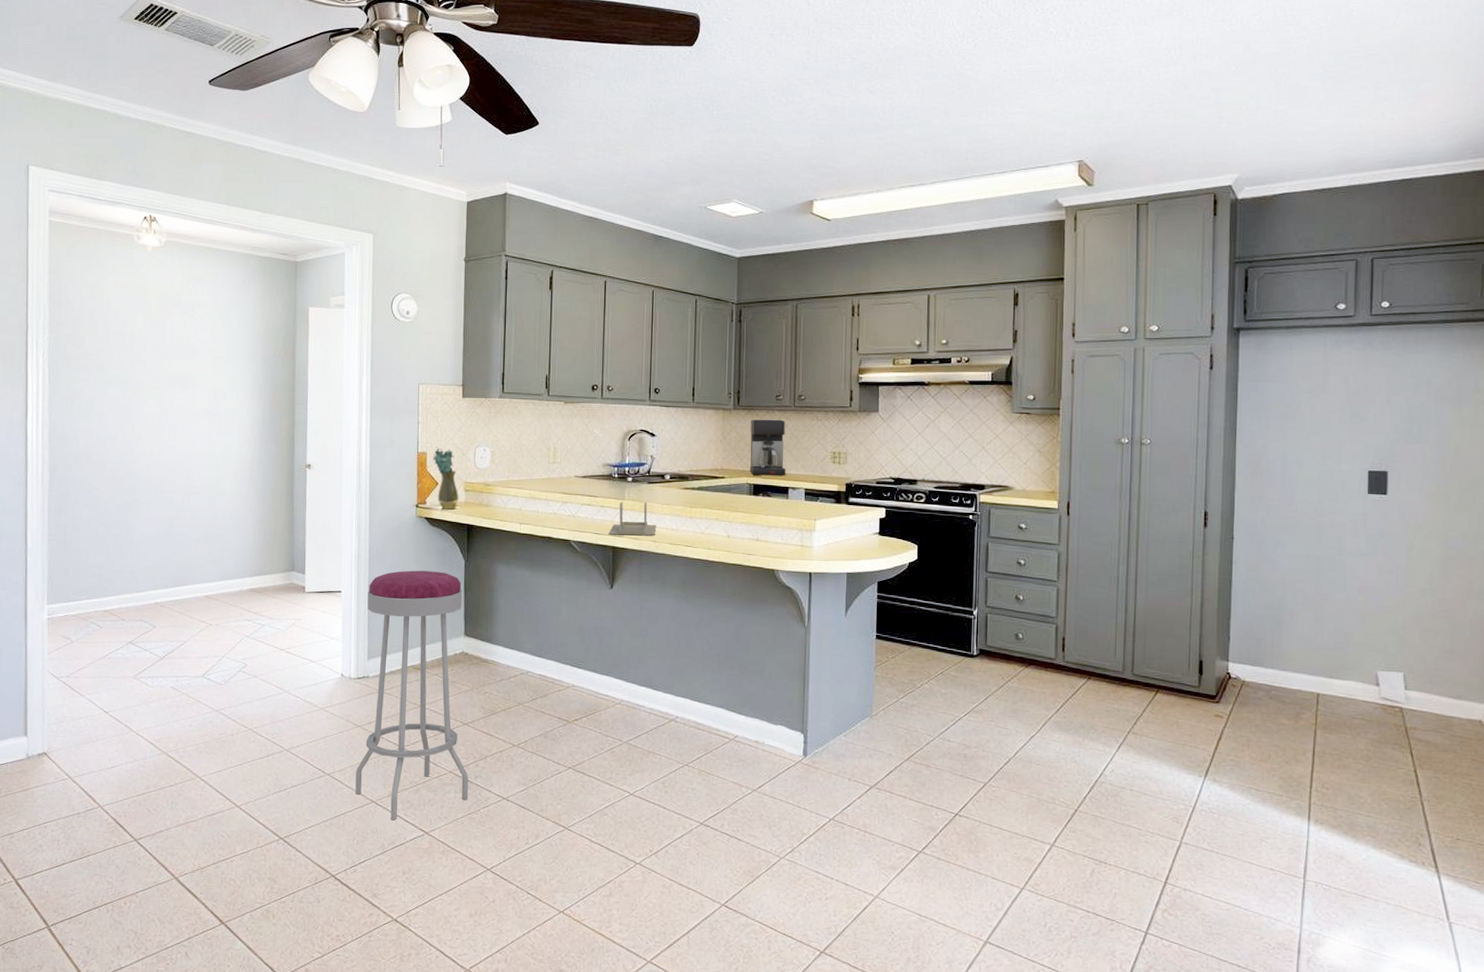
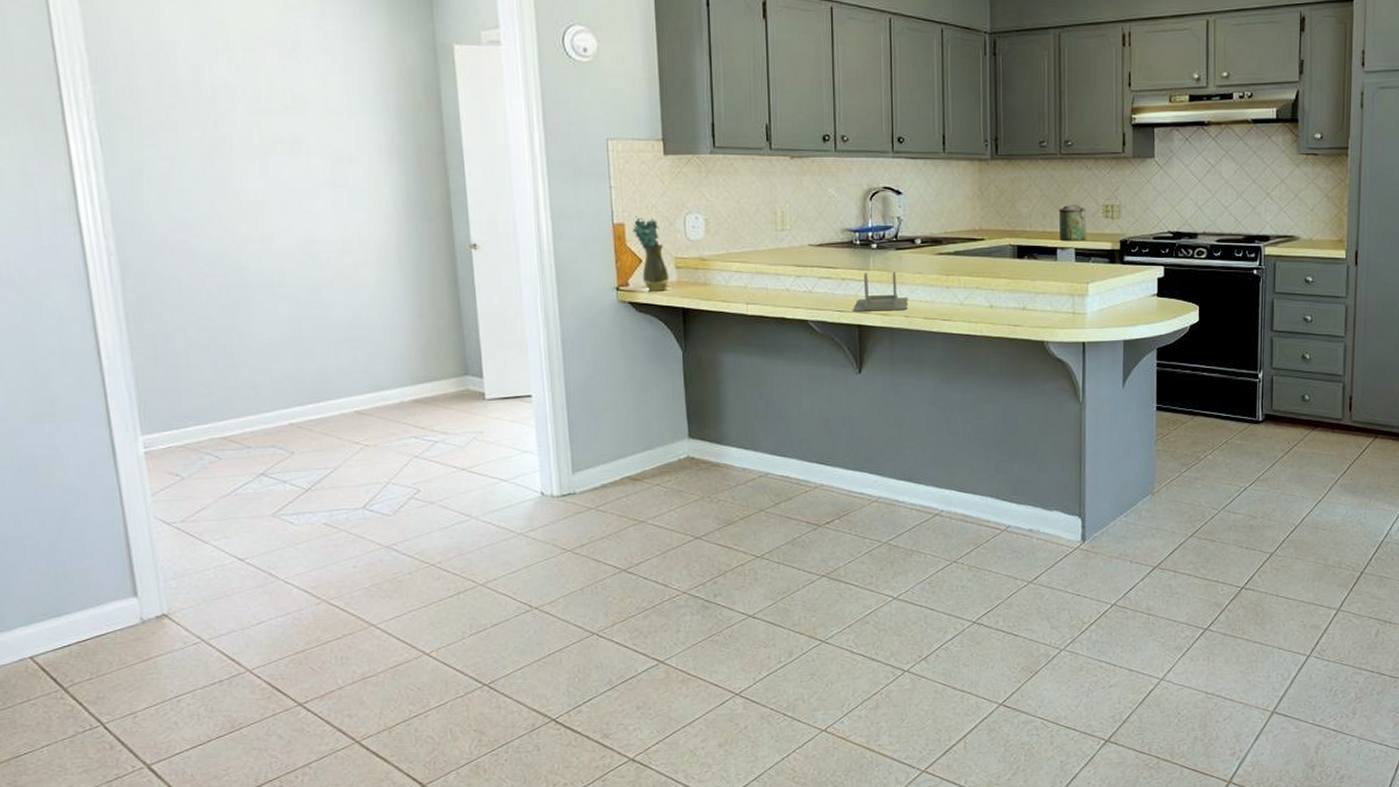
bar stool: present [355,570,468,821] -> none [565,365,707,653]
coffee maker: present [749,419,786,476] -> none [1011,169,1053,235]
canister: none [791,451,816,483] -> present [1058,205,1087,242]

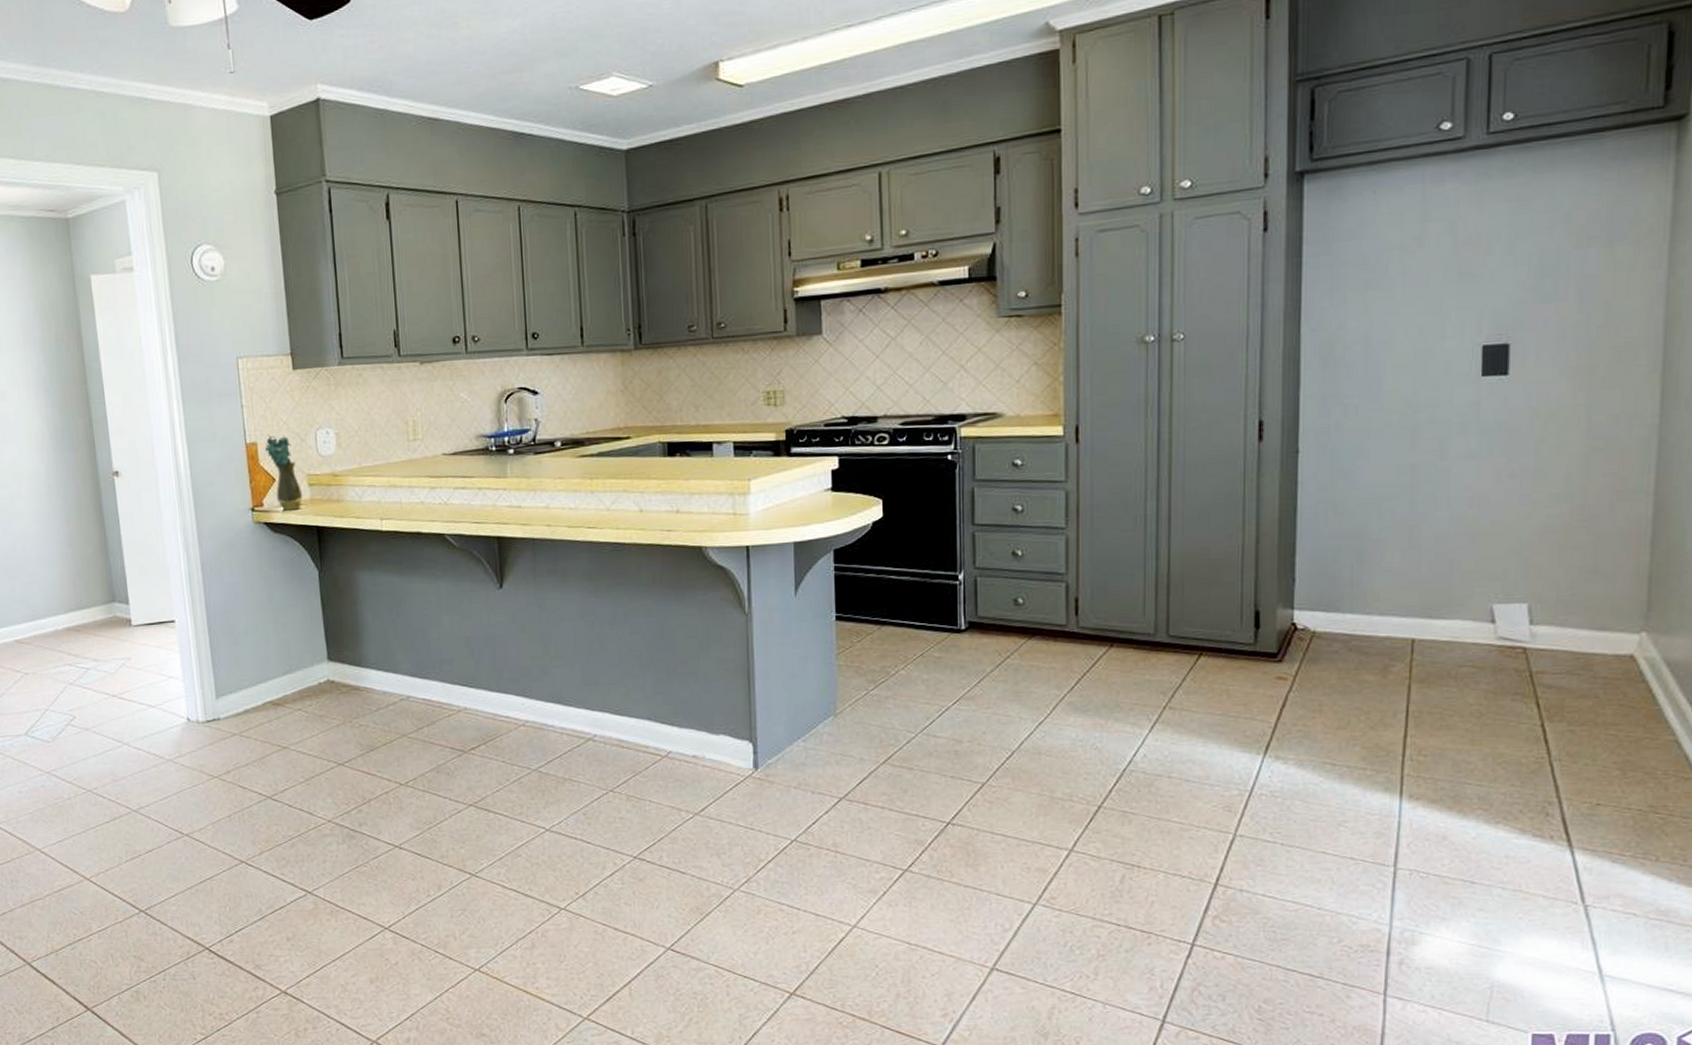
napkin holder: present [853,272,908,311] -> none [491,478,550,523]
canister: present [1058,205,1087,242] -> none [713,393,747,435]

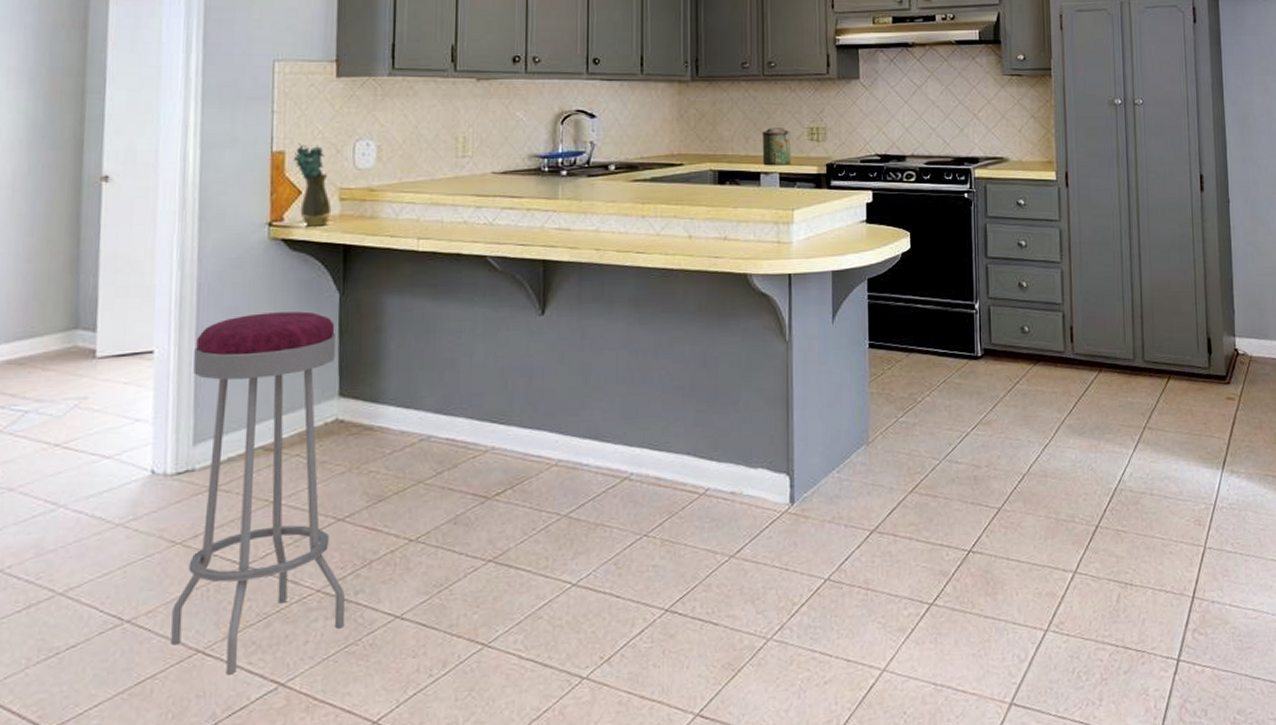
bar stool: none [206,586,353,882] -> present [171,311,345,675]
canister: none [713,393,747,435] -> present [762,128,792,166]

